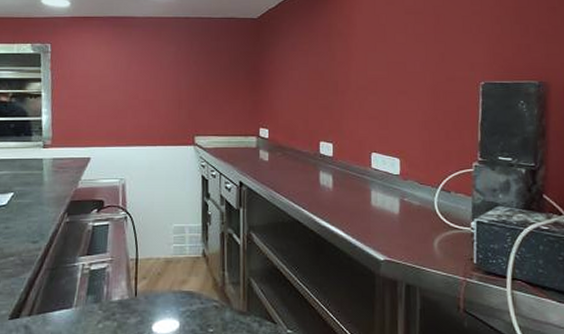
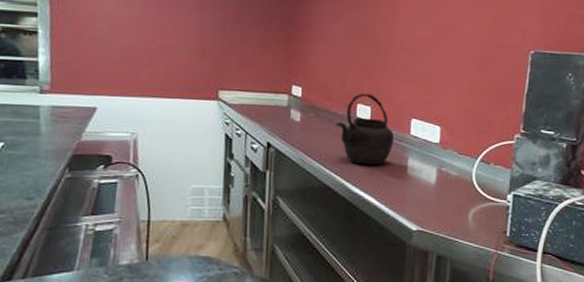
kettle: none [301,131,357,199] -> present [336,93,395,166]

